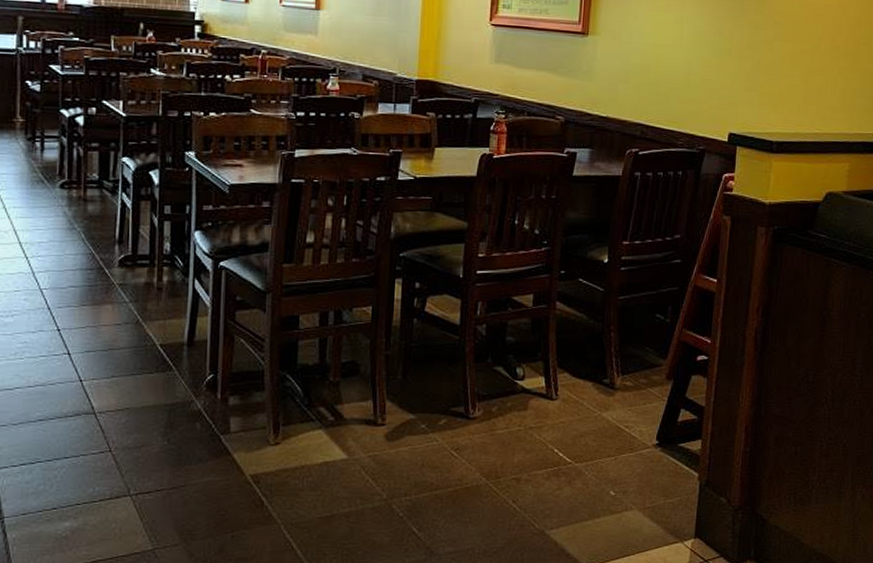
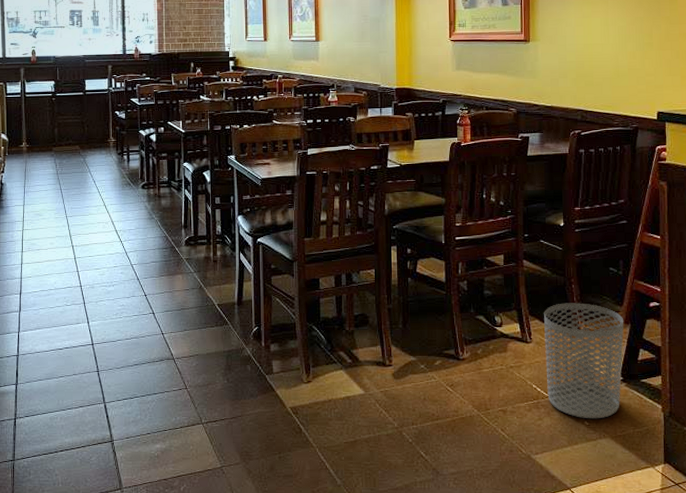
waste bin: none [570,354,667,489] -> present [544,303,624,419]

